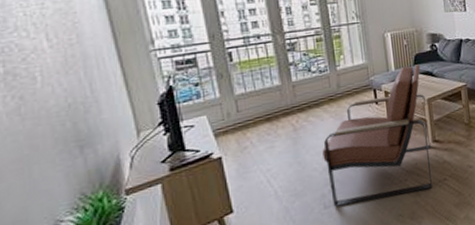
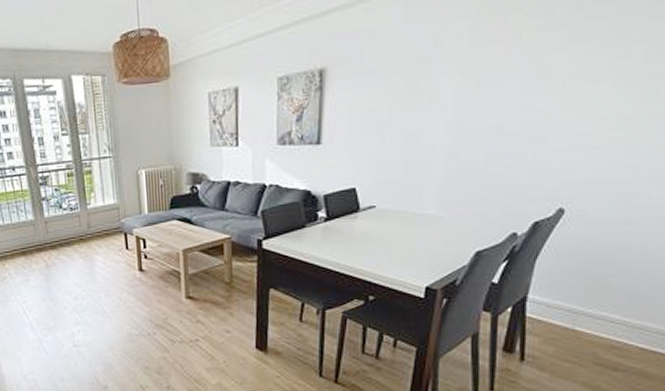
armchair: present [322,64,433,207] -> none [72,209,184,348]

